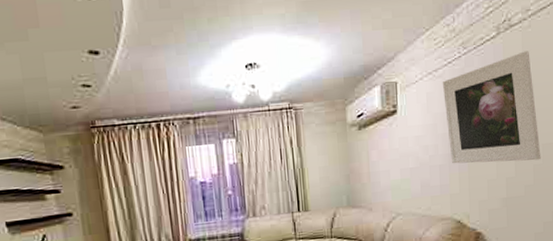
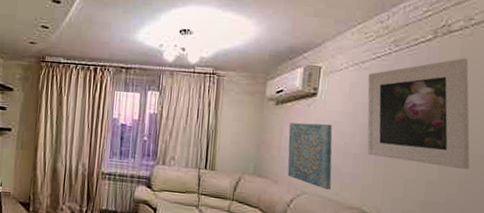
wall art: none [375,140,423,207] -> present [287,122,333,190]

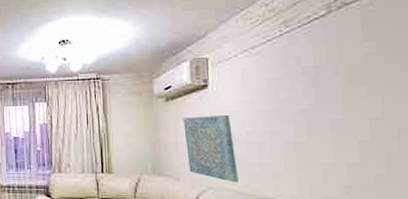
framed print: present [367,58,470,170] -> none [260,29,397,147]

